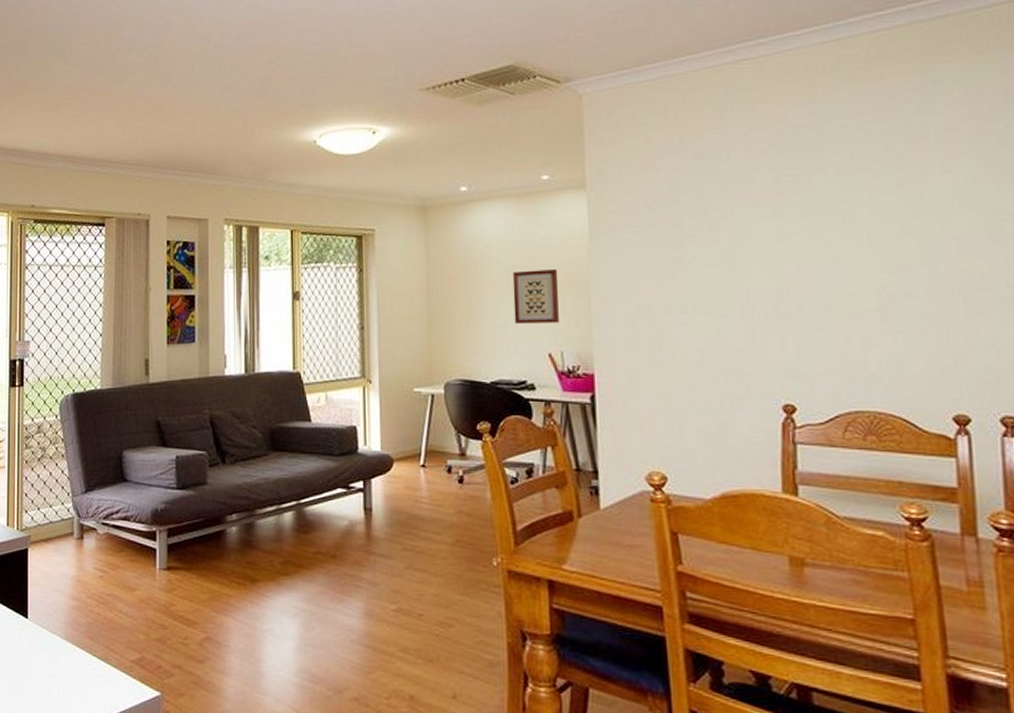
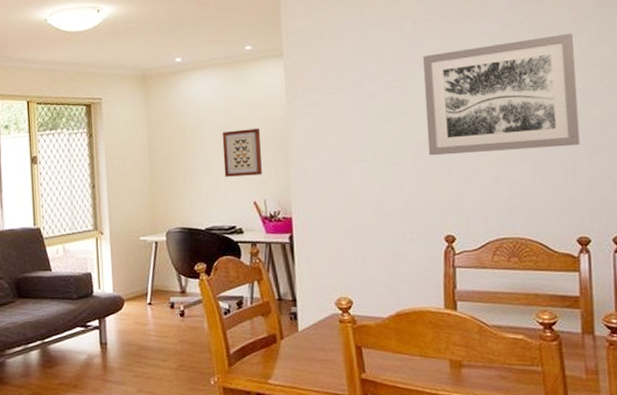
wall art: none [756,169,955,309] -> present [423,33,580,156]

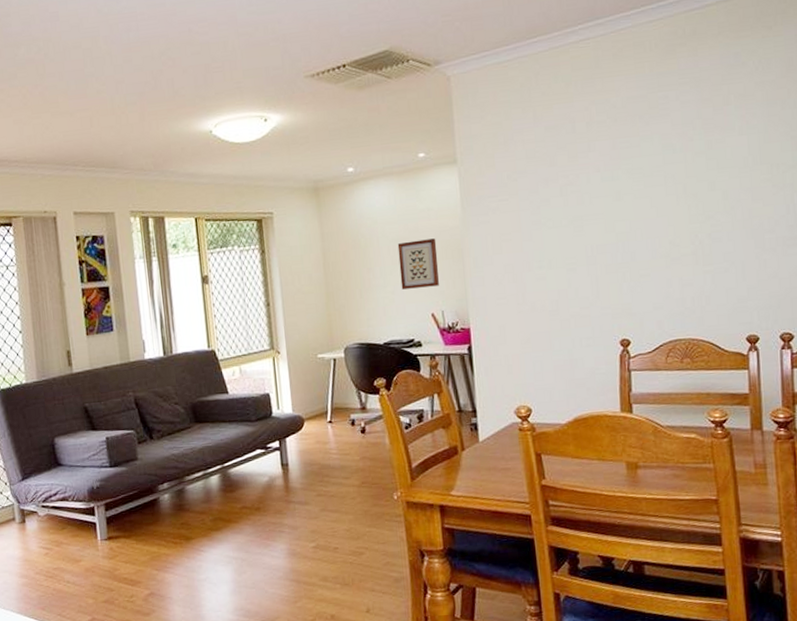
wall art: present [423,33,580,156] -> none [597,131,749,260]

